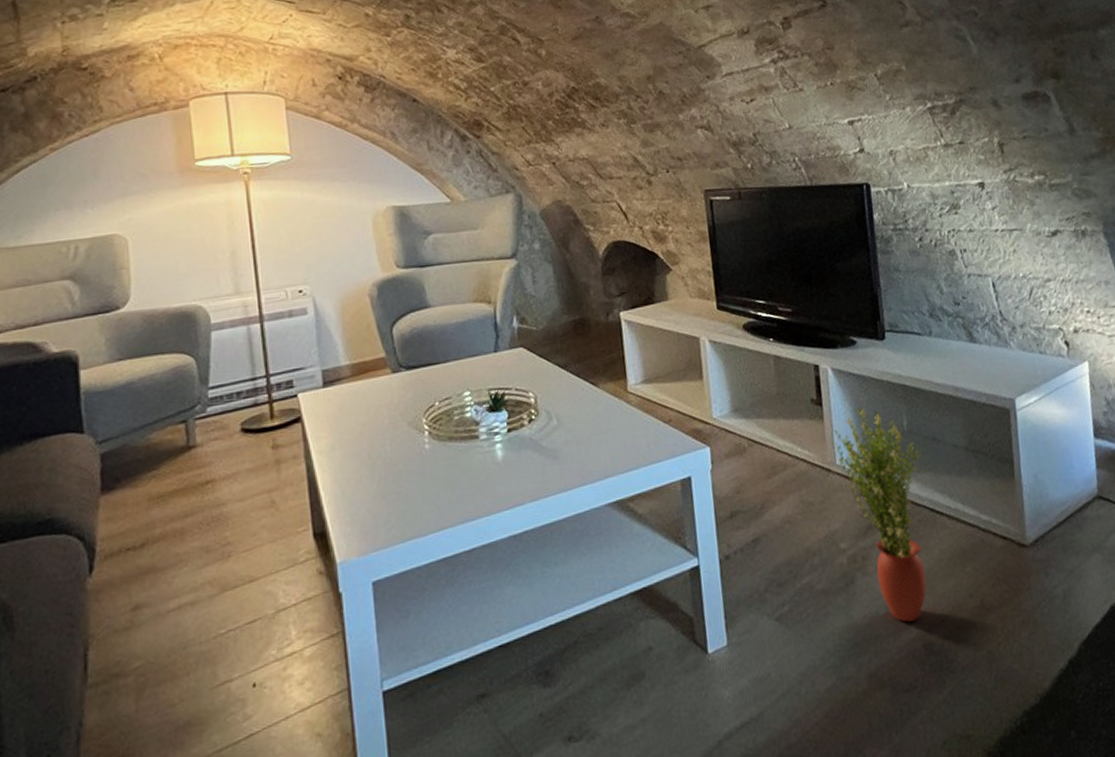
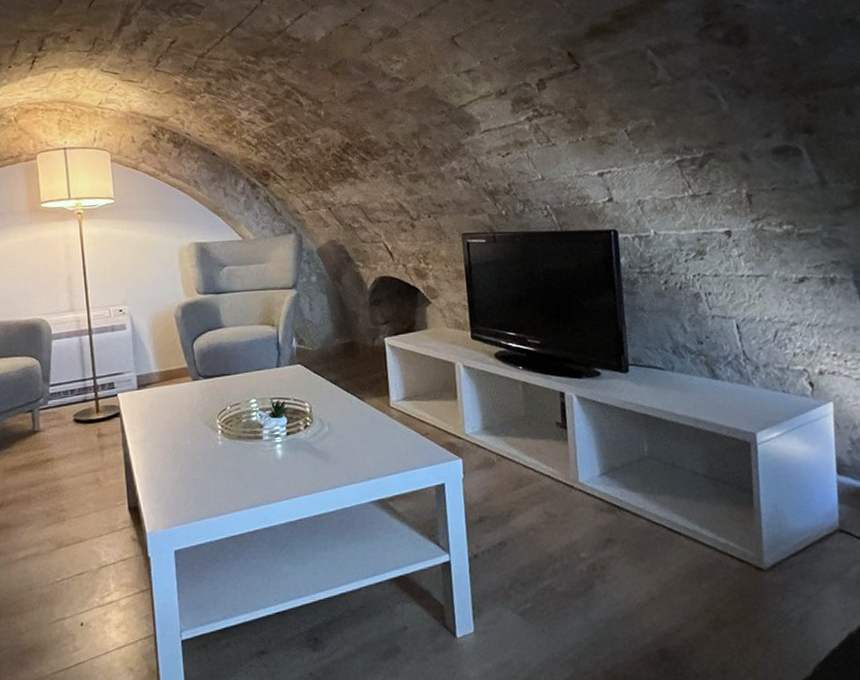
potted plant: present [834,407,927,622] -> none [578,432,663,629]

